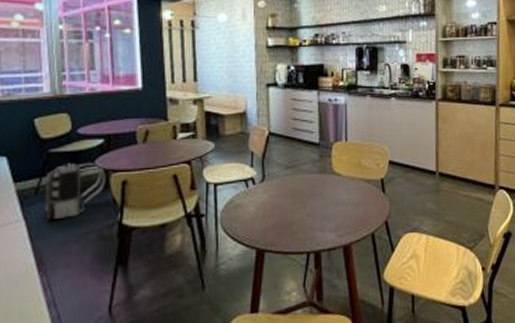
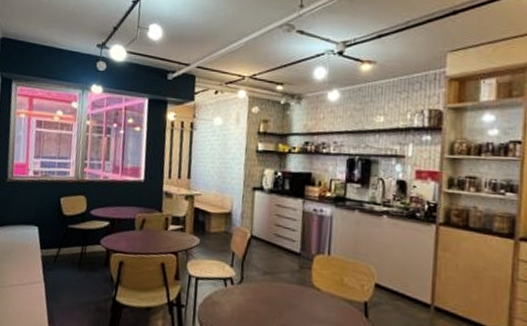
backpack: present [44,162,106,219] -> none [59,239,108,287]

